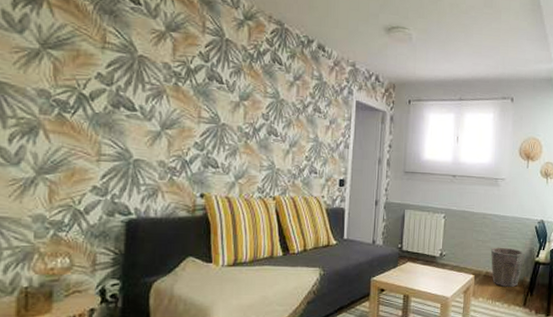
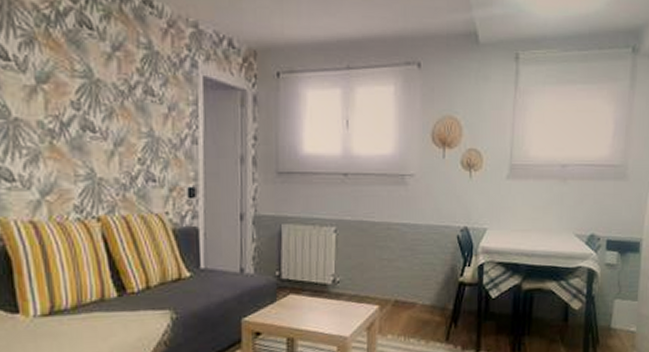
waste bin: present [490,247,525,288] -> none [399,266,445,319]

